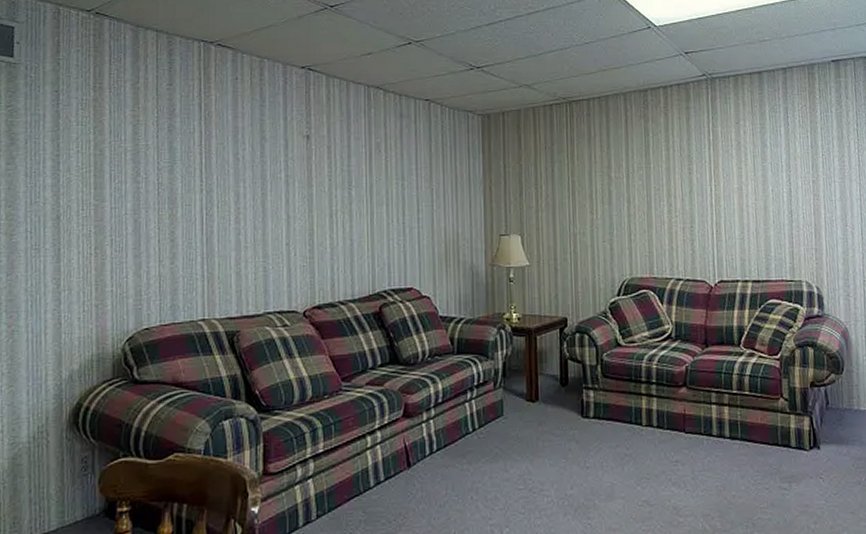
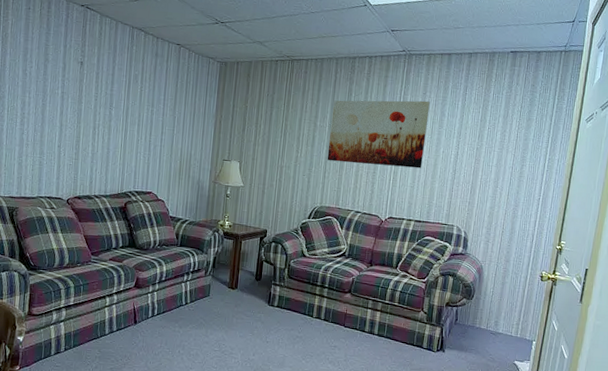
wall art: none [627,131,750,220] -> present [327,100,430,169]

